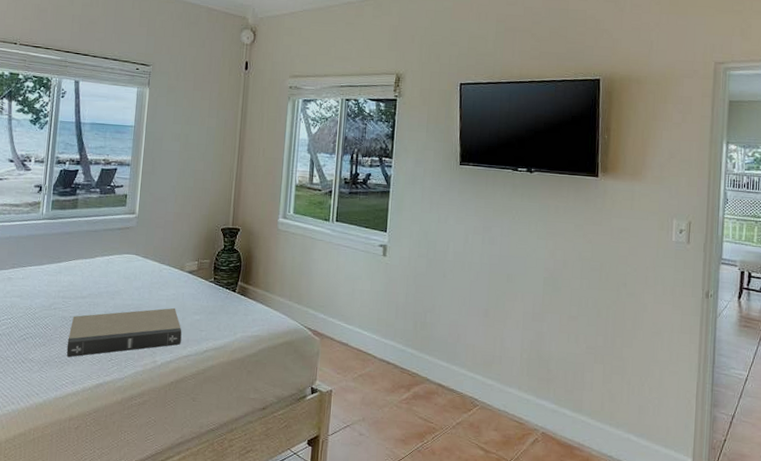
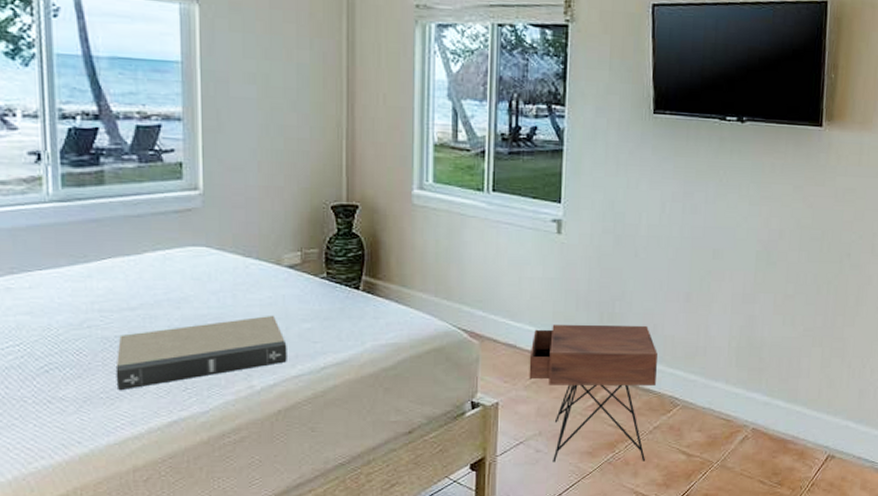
nightstand: none [356,328,461,453] -> present [529,324,658,463]

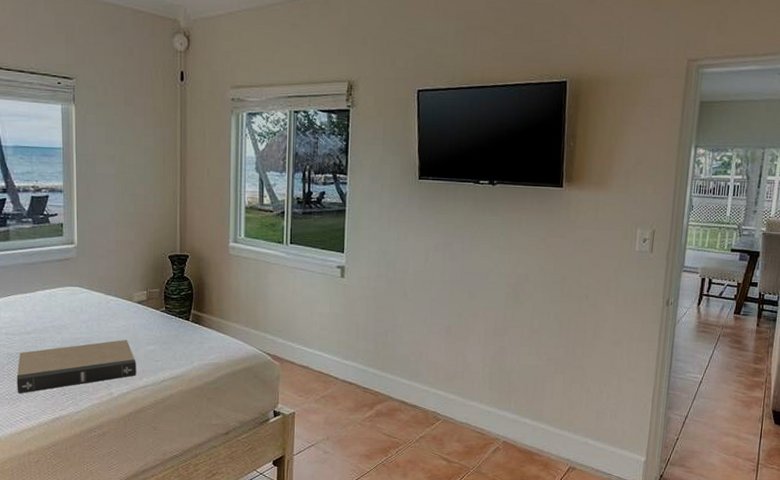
nightstand: present [529,324,658,463] -> none [318,350,423,465]

